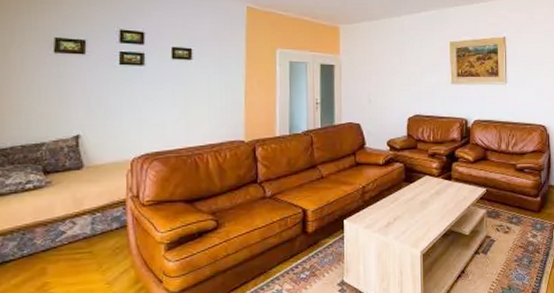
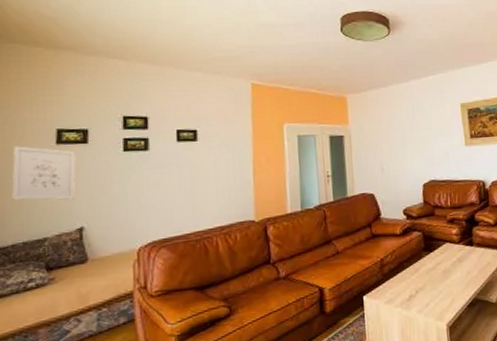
wall art: none [10,51,73,109] -> present [12,146,76,201]

